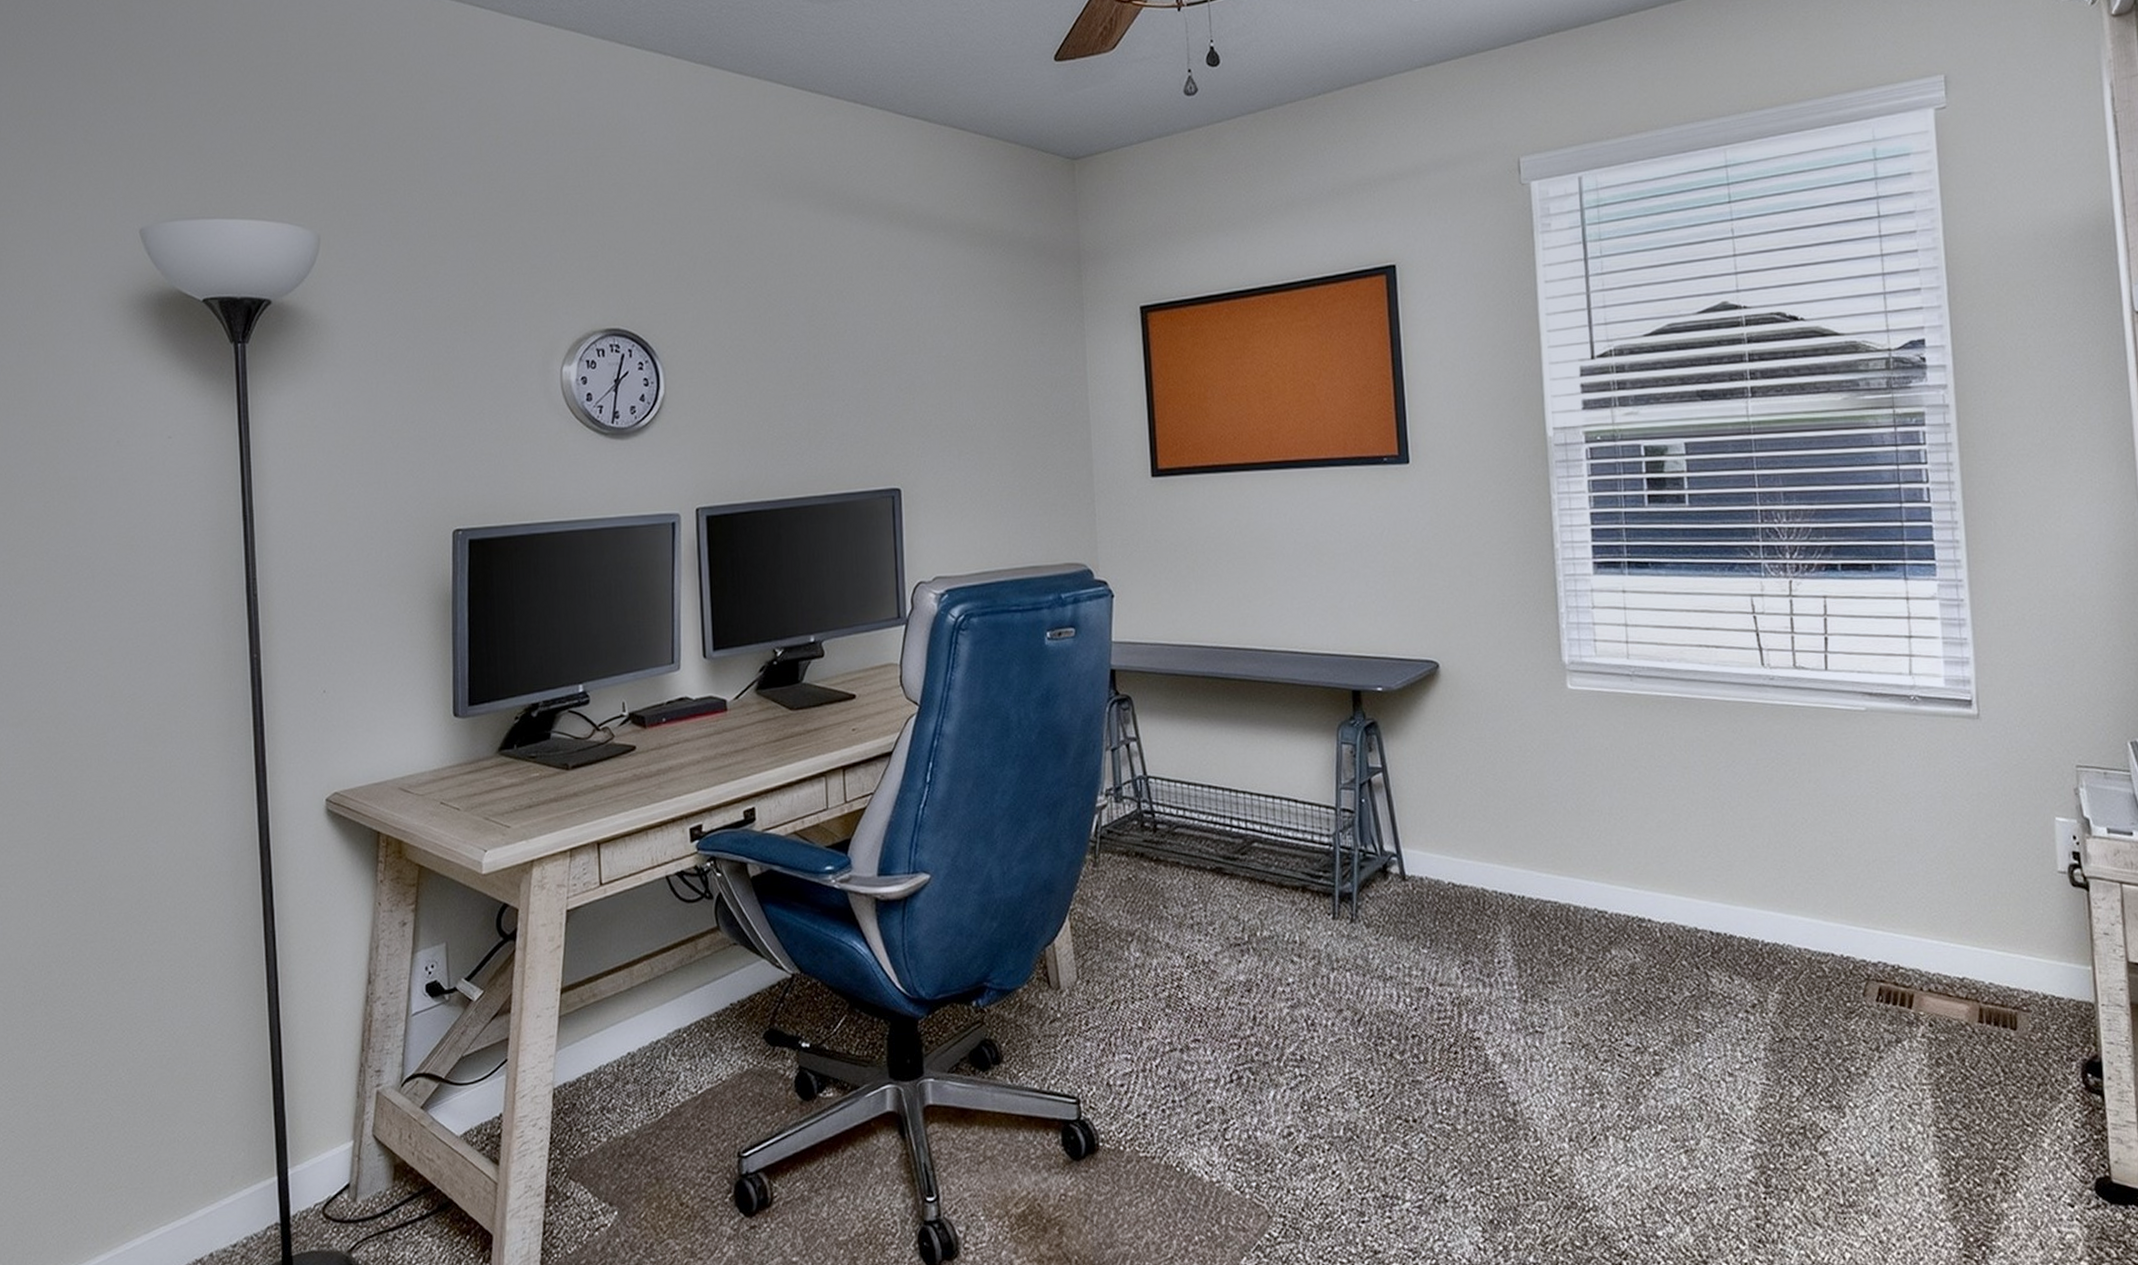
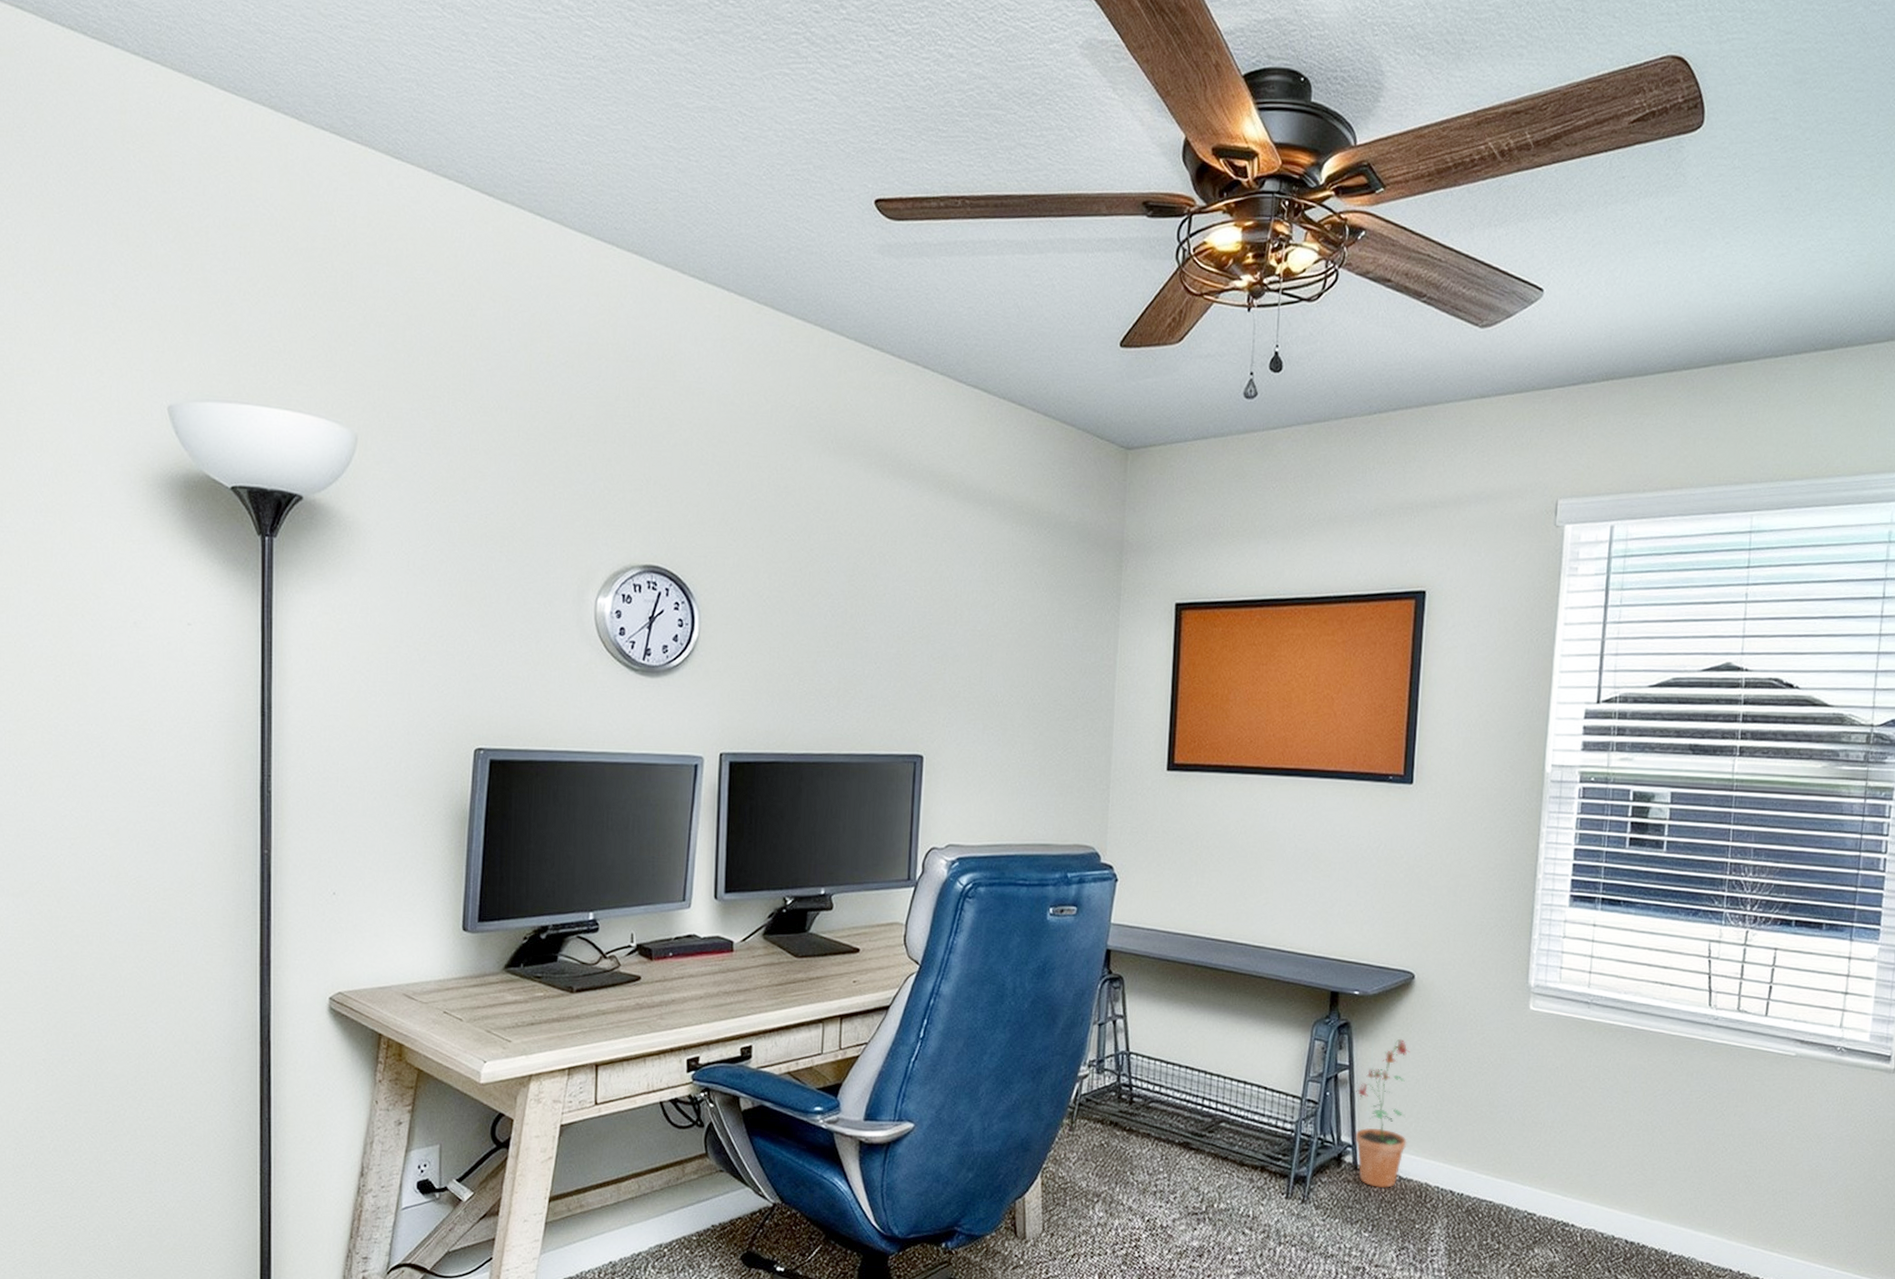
potted plant: none [1393,734,1456,898] -> present [1355,1039,1410,1188]

